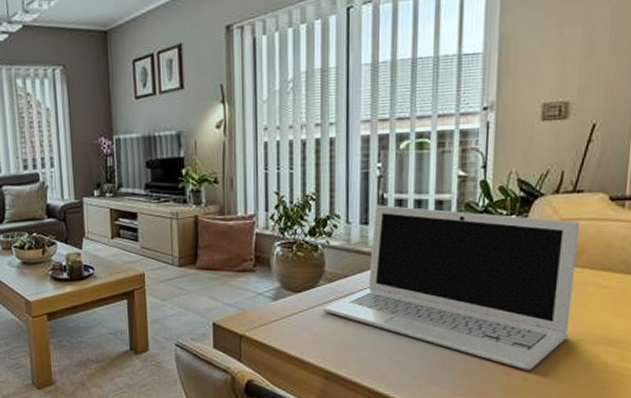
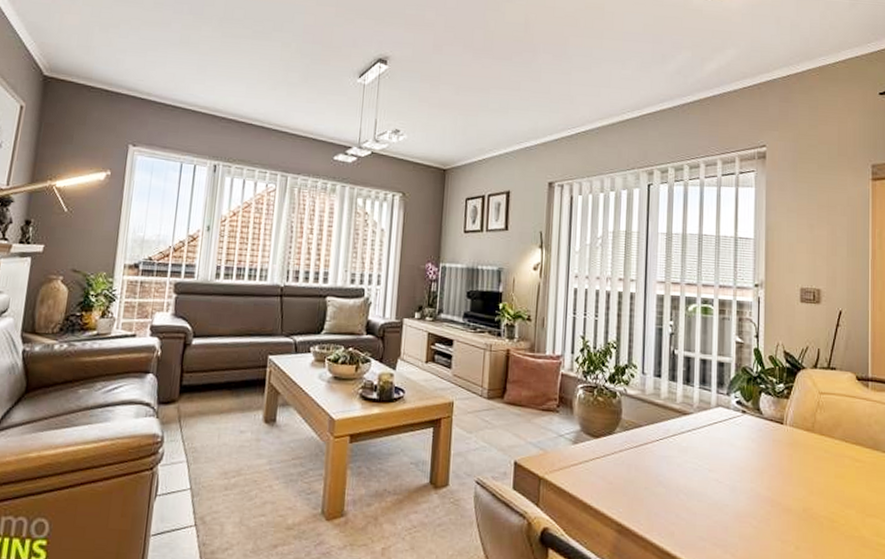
laptop: present [322,205,581,370] -> none [618,360,835,539]

